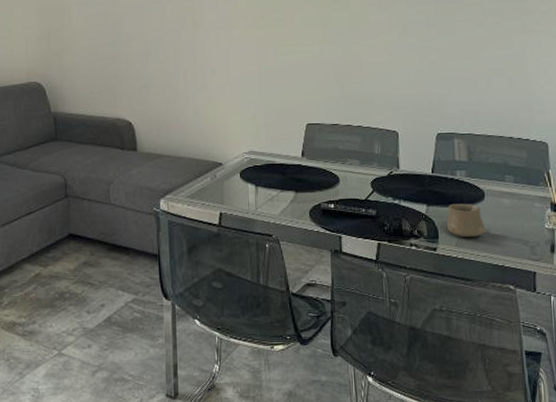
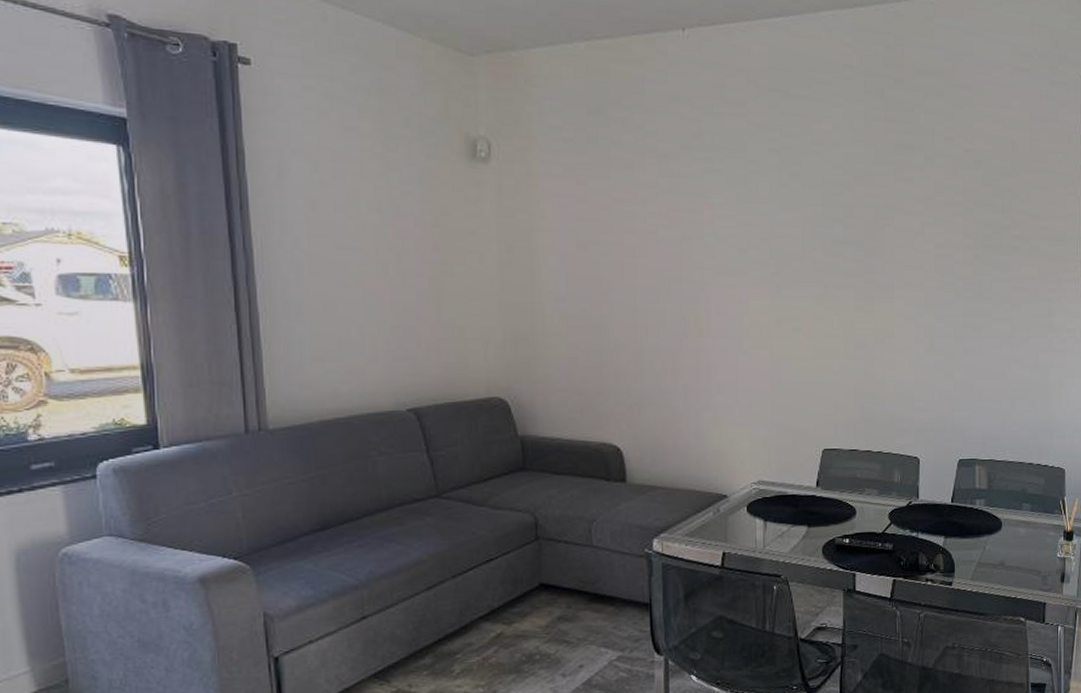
cup: present [446,203,485,237] -> none [963,534,1001,570]

